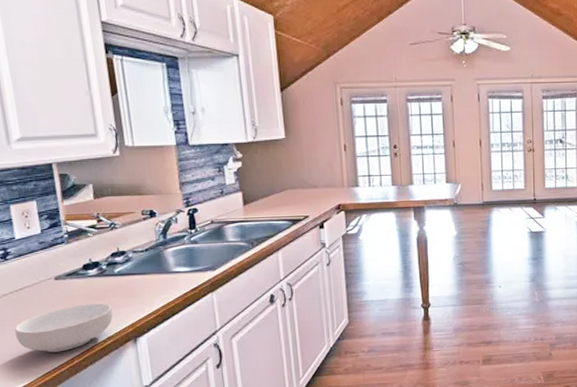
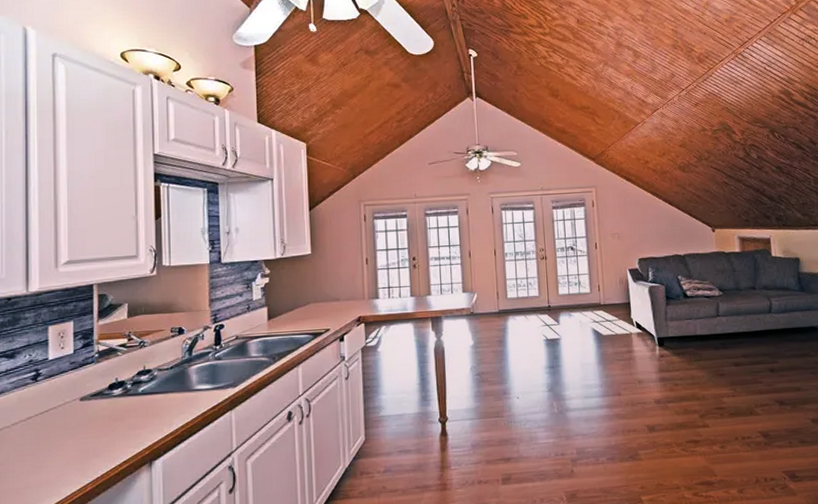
cereal bowl: present [15,303,113,353] -> none [34,424,132,479]

